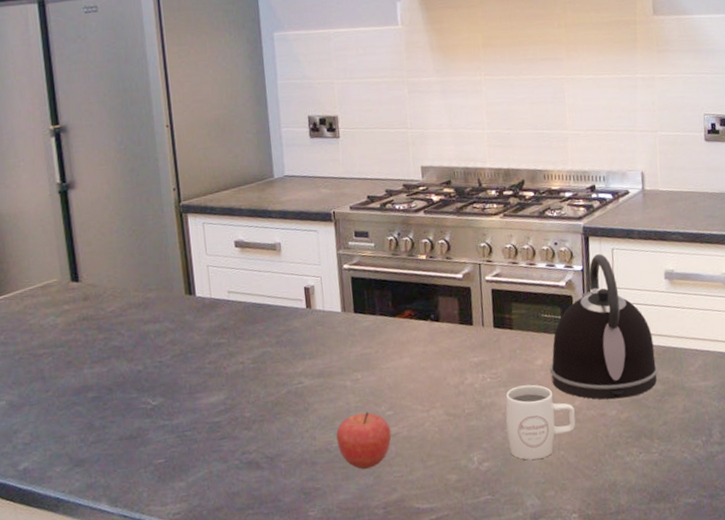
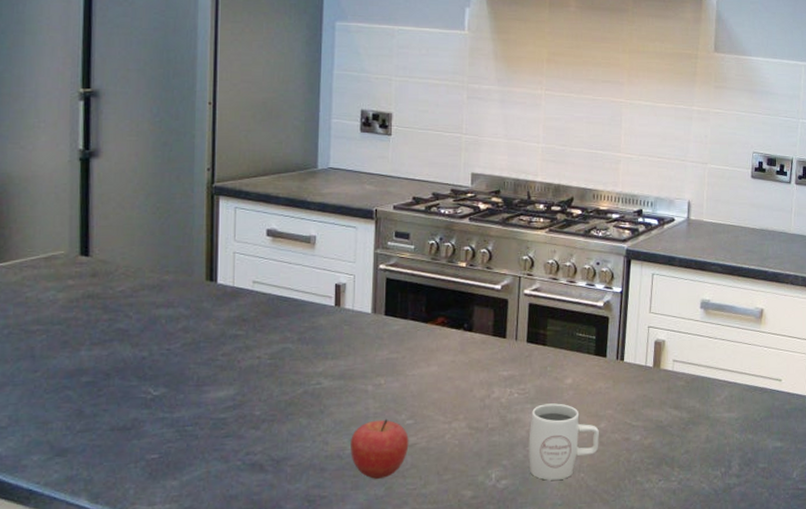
kettle: present [549,254,659,400] -> none [578,278,686,424]

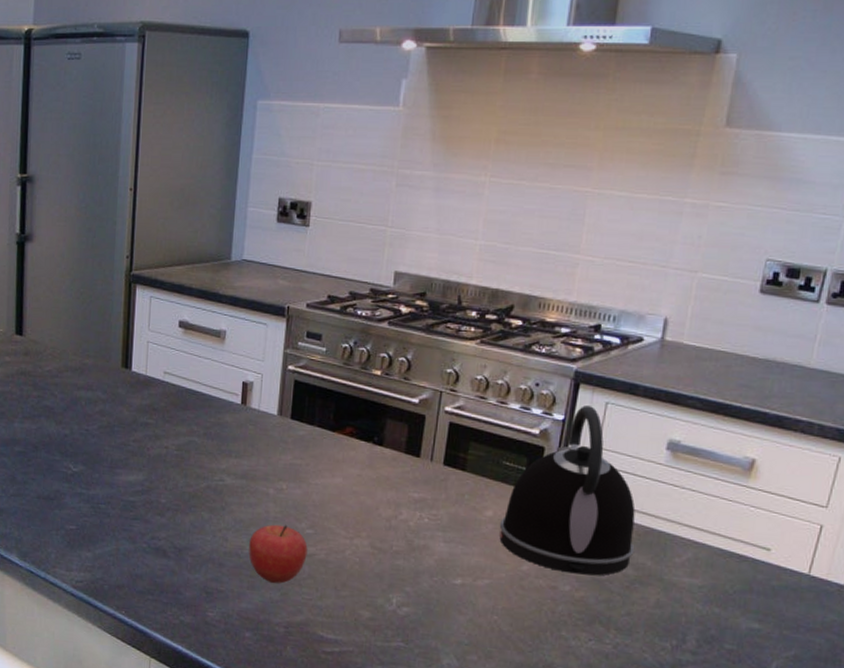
mug: present [528,403,600,481] -> none [434,534,521,618]
kettle: none [578,278,686,424] -> present [499,406,636,576]

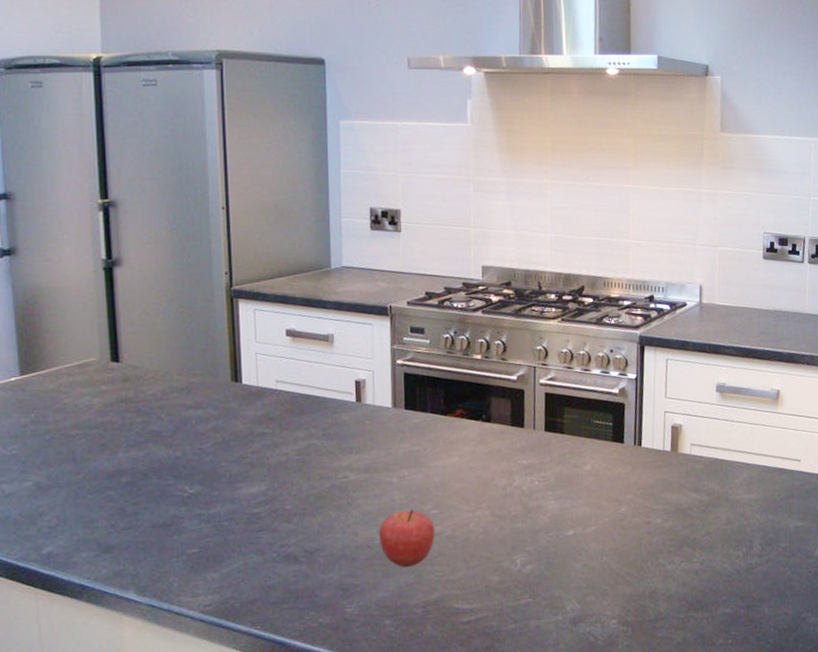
kettle: present [499,406,636,576] -> none [597,364,705,508]

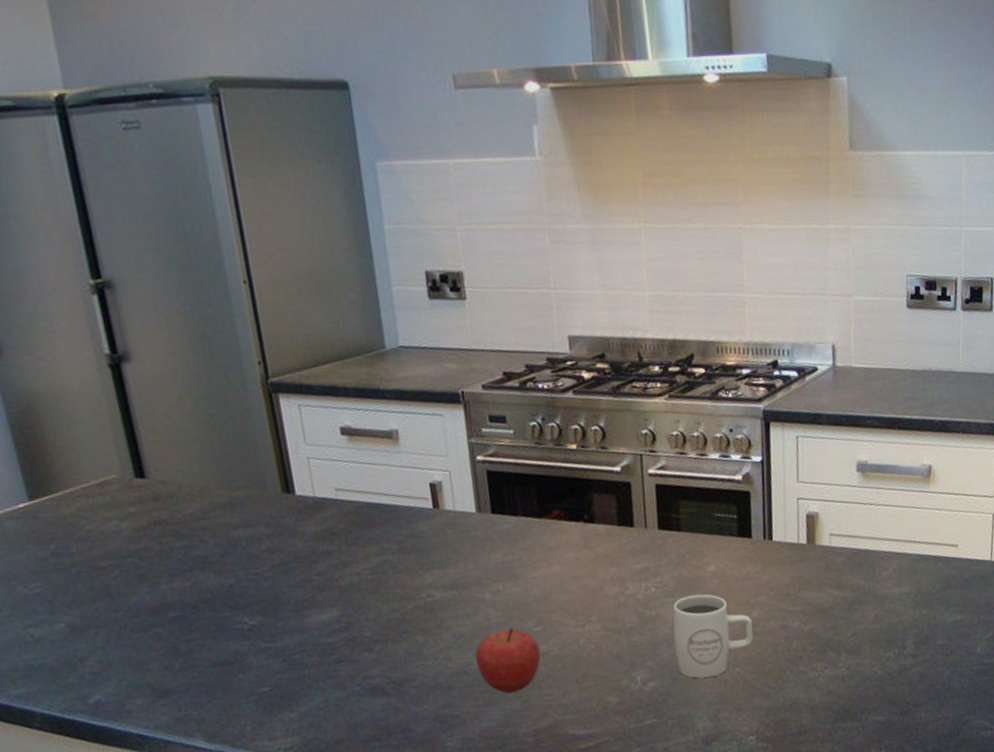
mug: none [551,489,621,565] -> present [672,594,754,679]

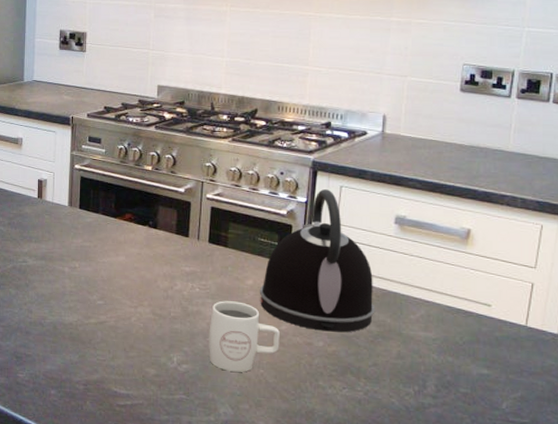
fruit: present [475,627,541,693] -> none [50,297,99,347]
kettle: none [723,442,848,610] -> present [259,189,375,332]

